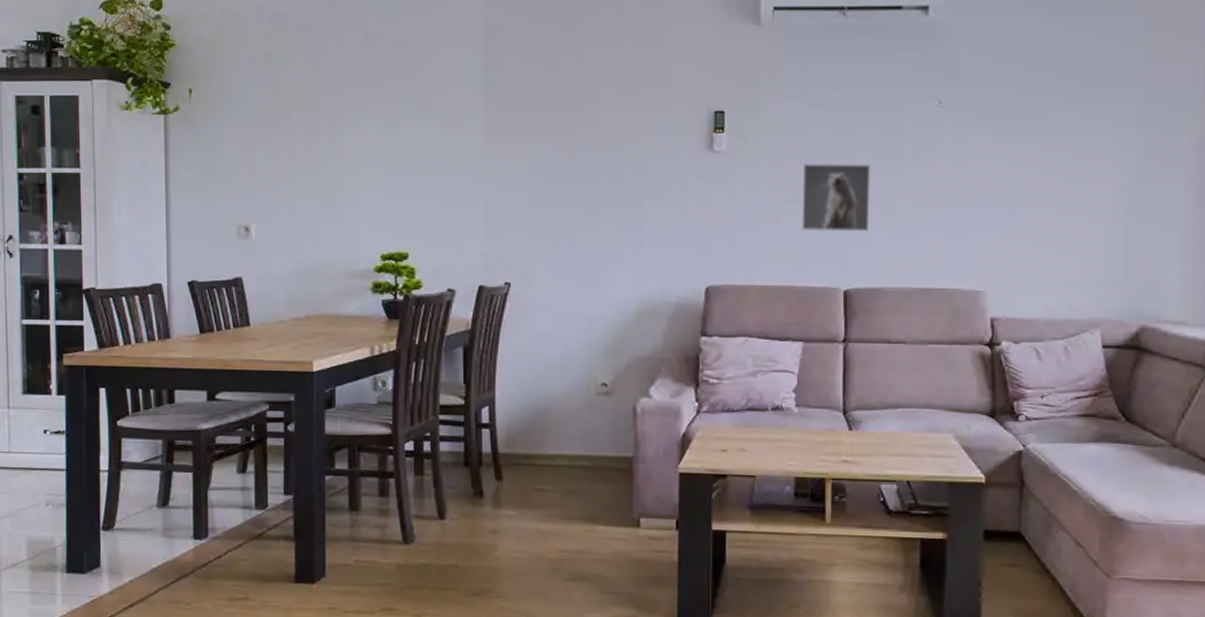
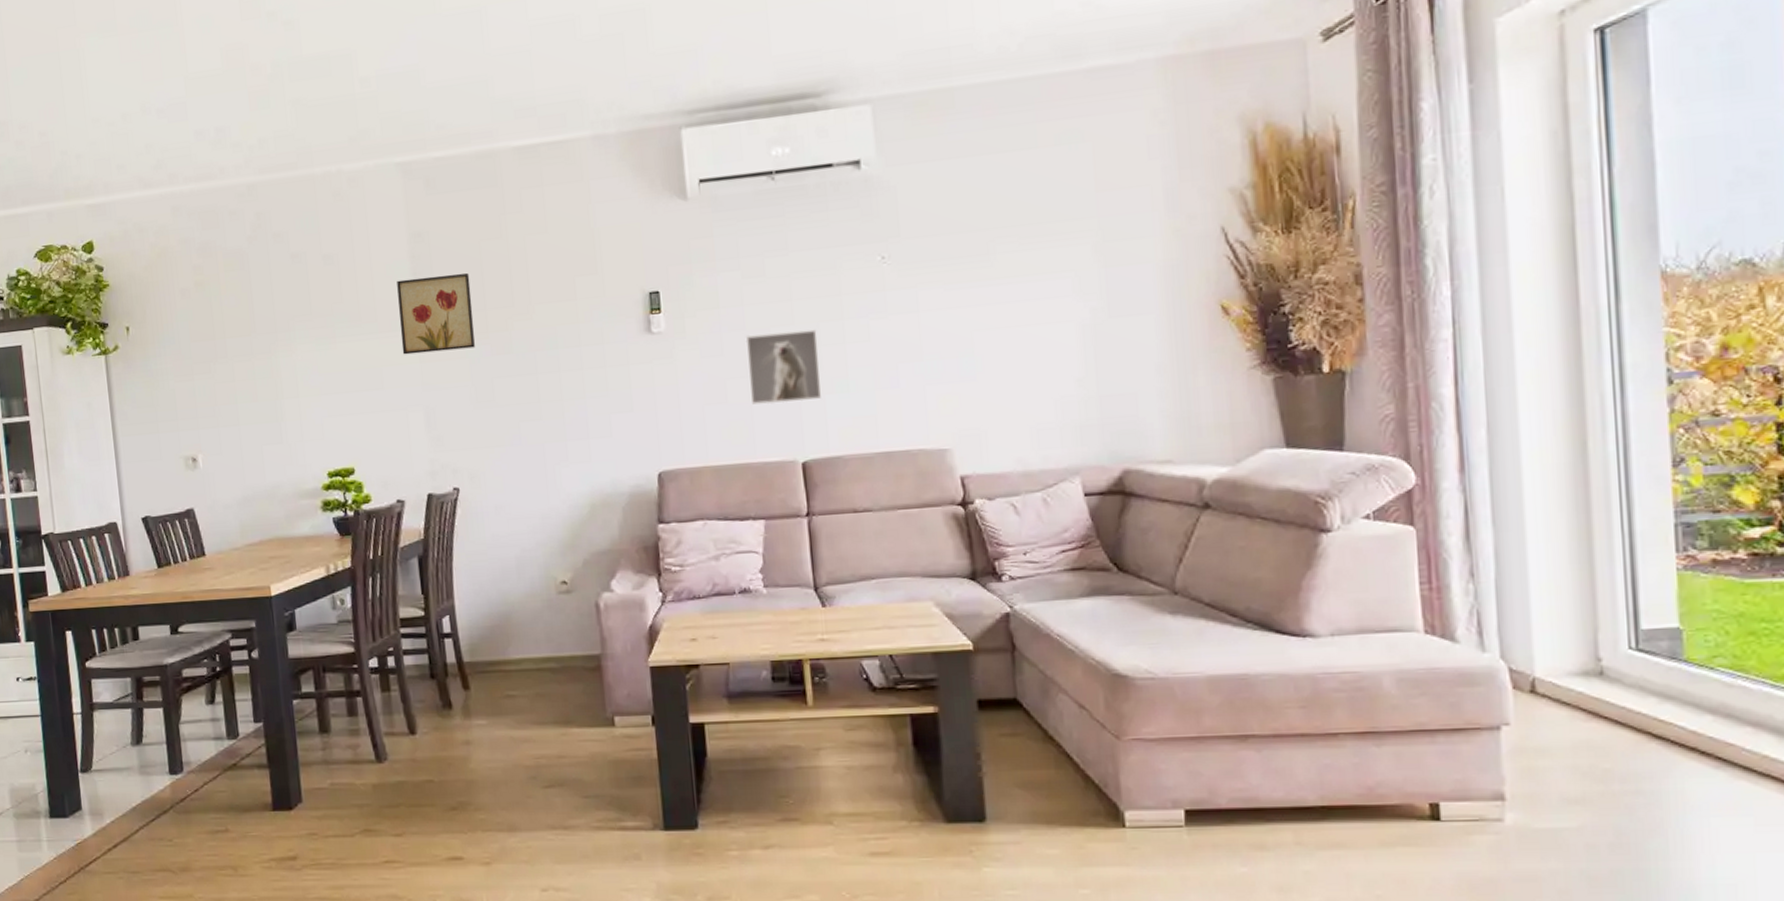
wall art: none [467,72,541,147] -> present [397,272,475,355]

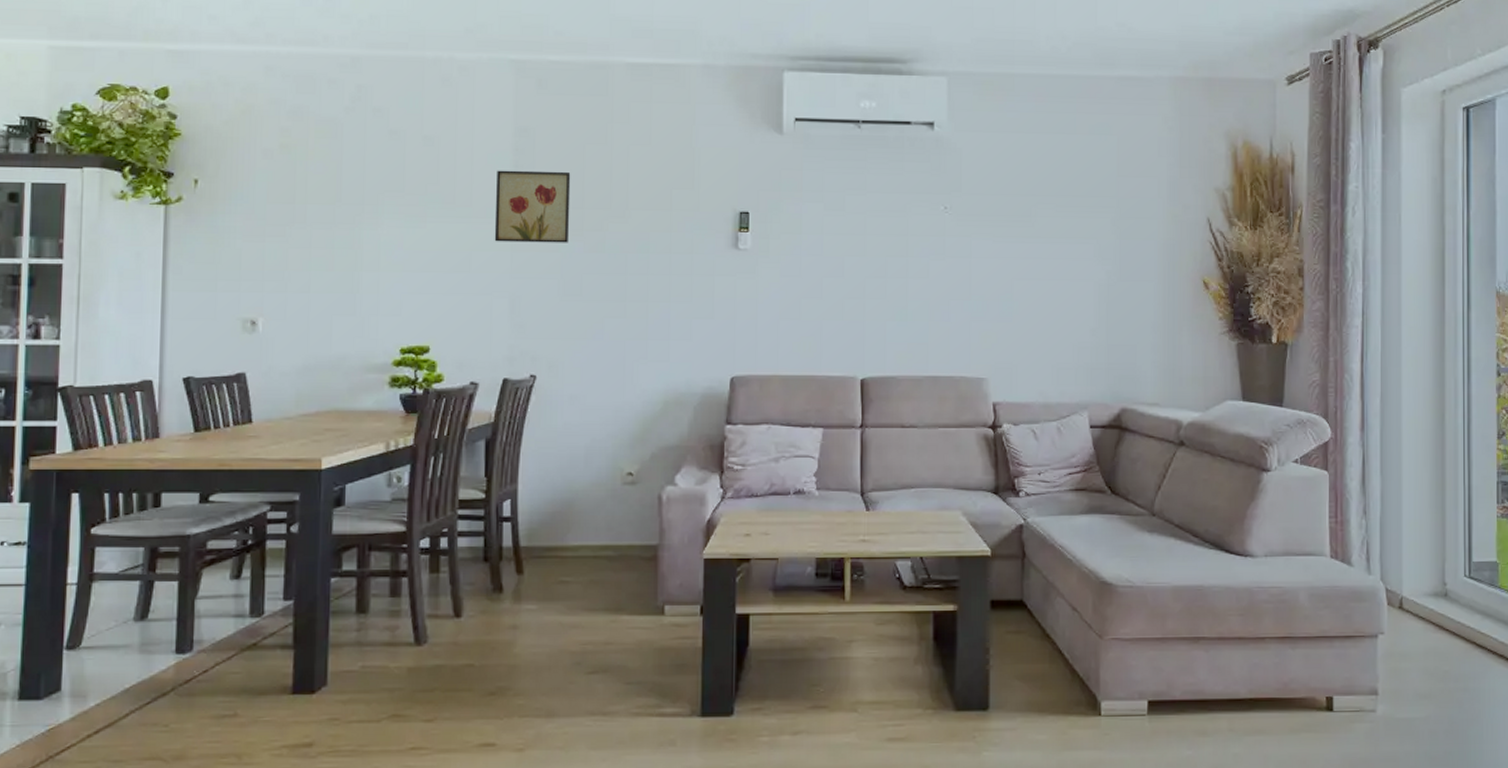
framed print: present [745,329,821,405] -> none [822,262,884,325]

